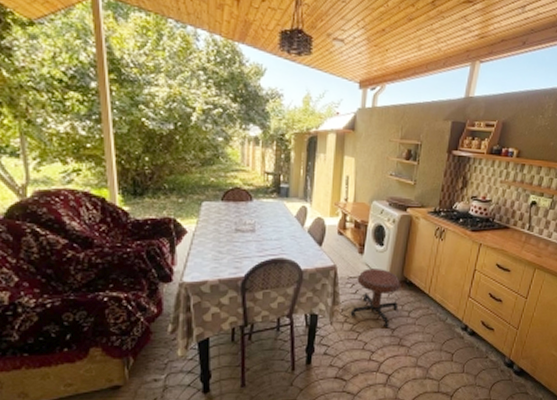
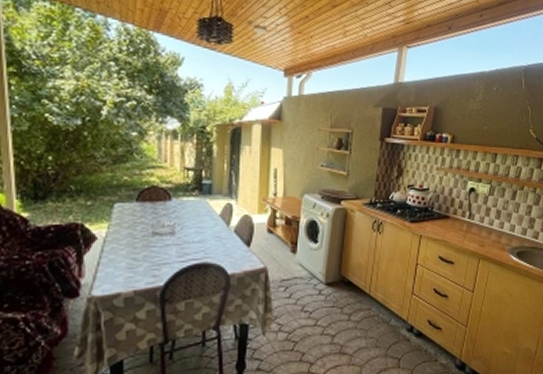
stool: present [350,268,401,327] -> none [284,268,339,334]

